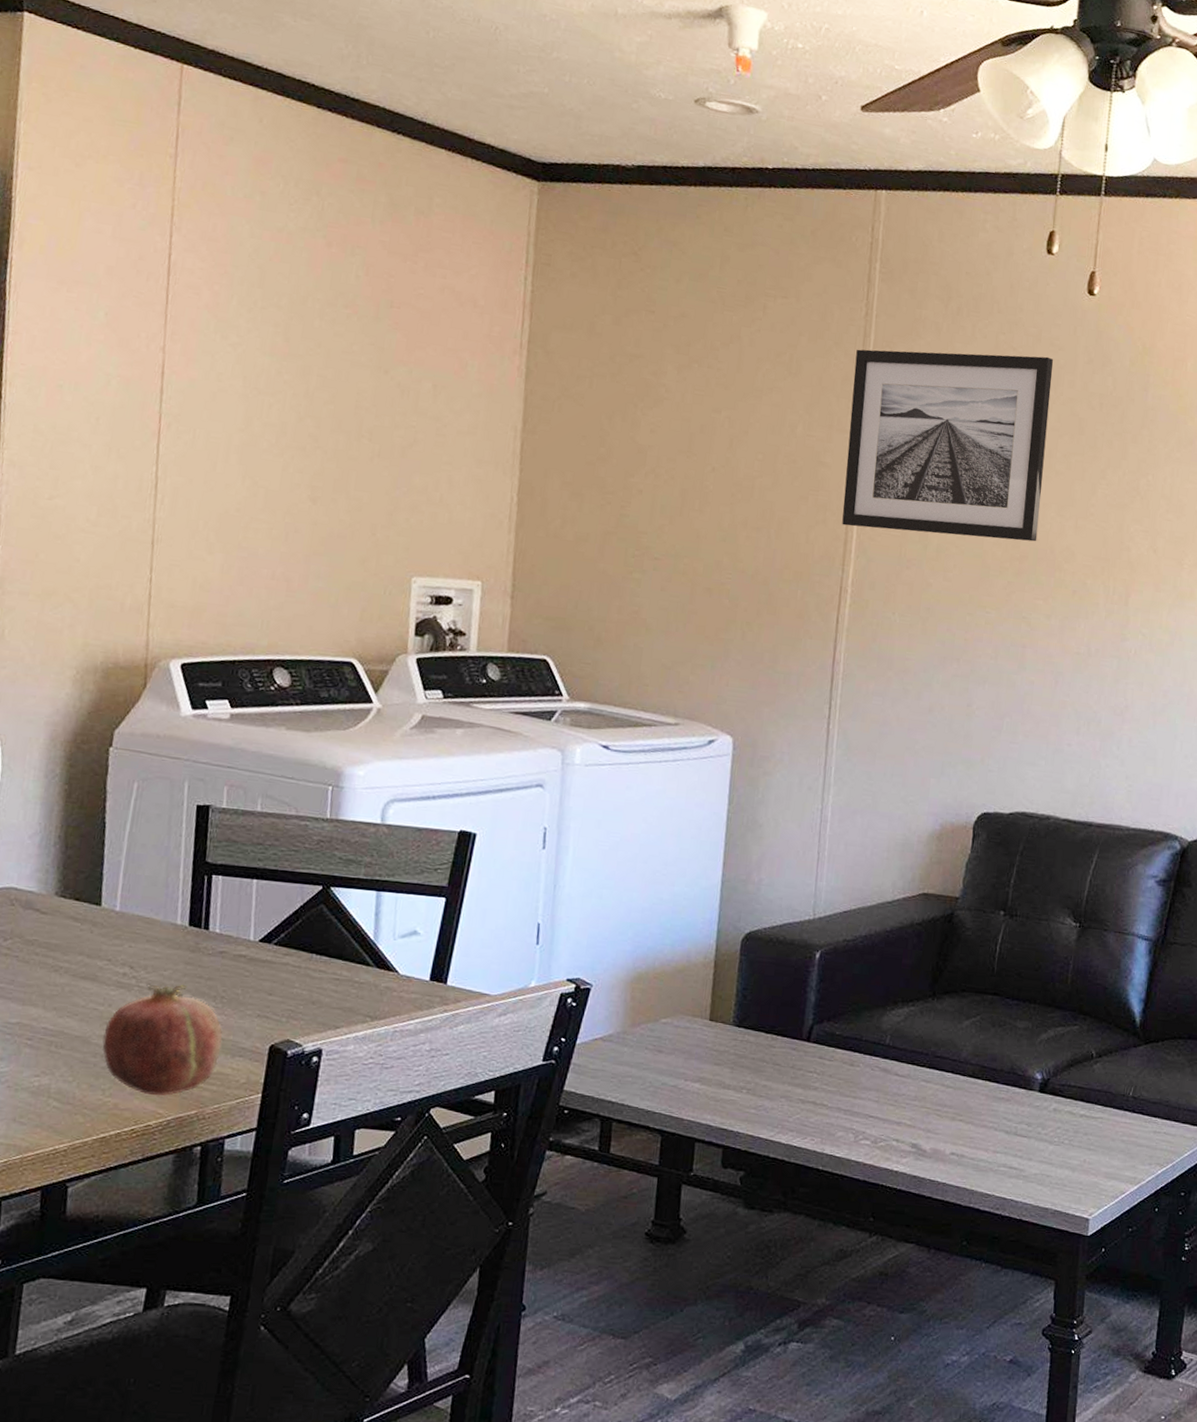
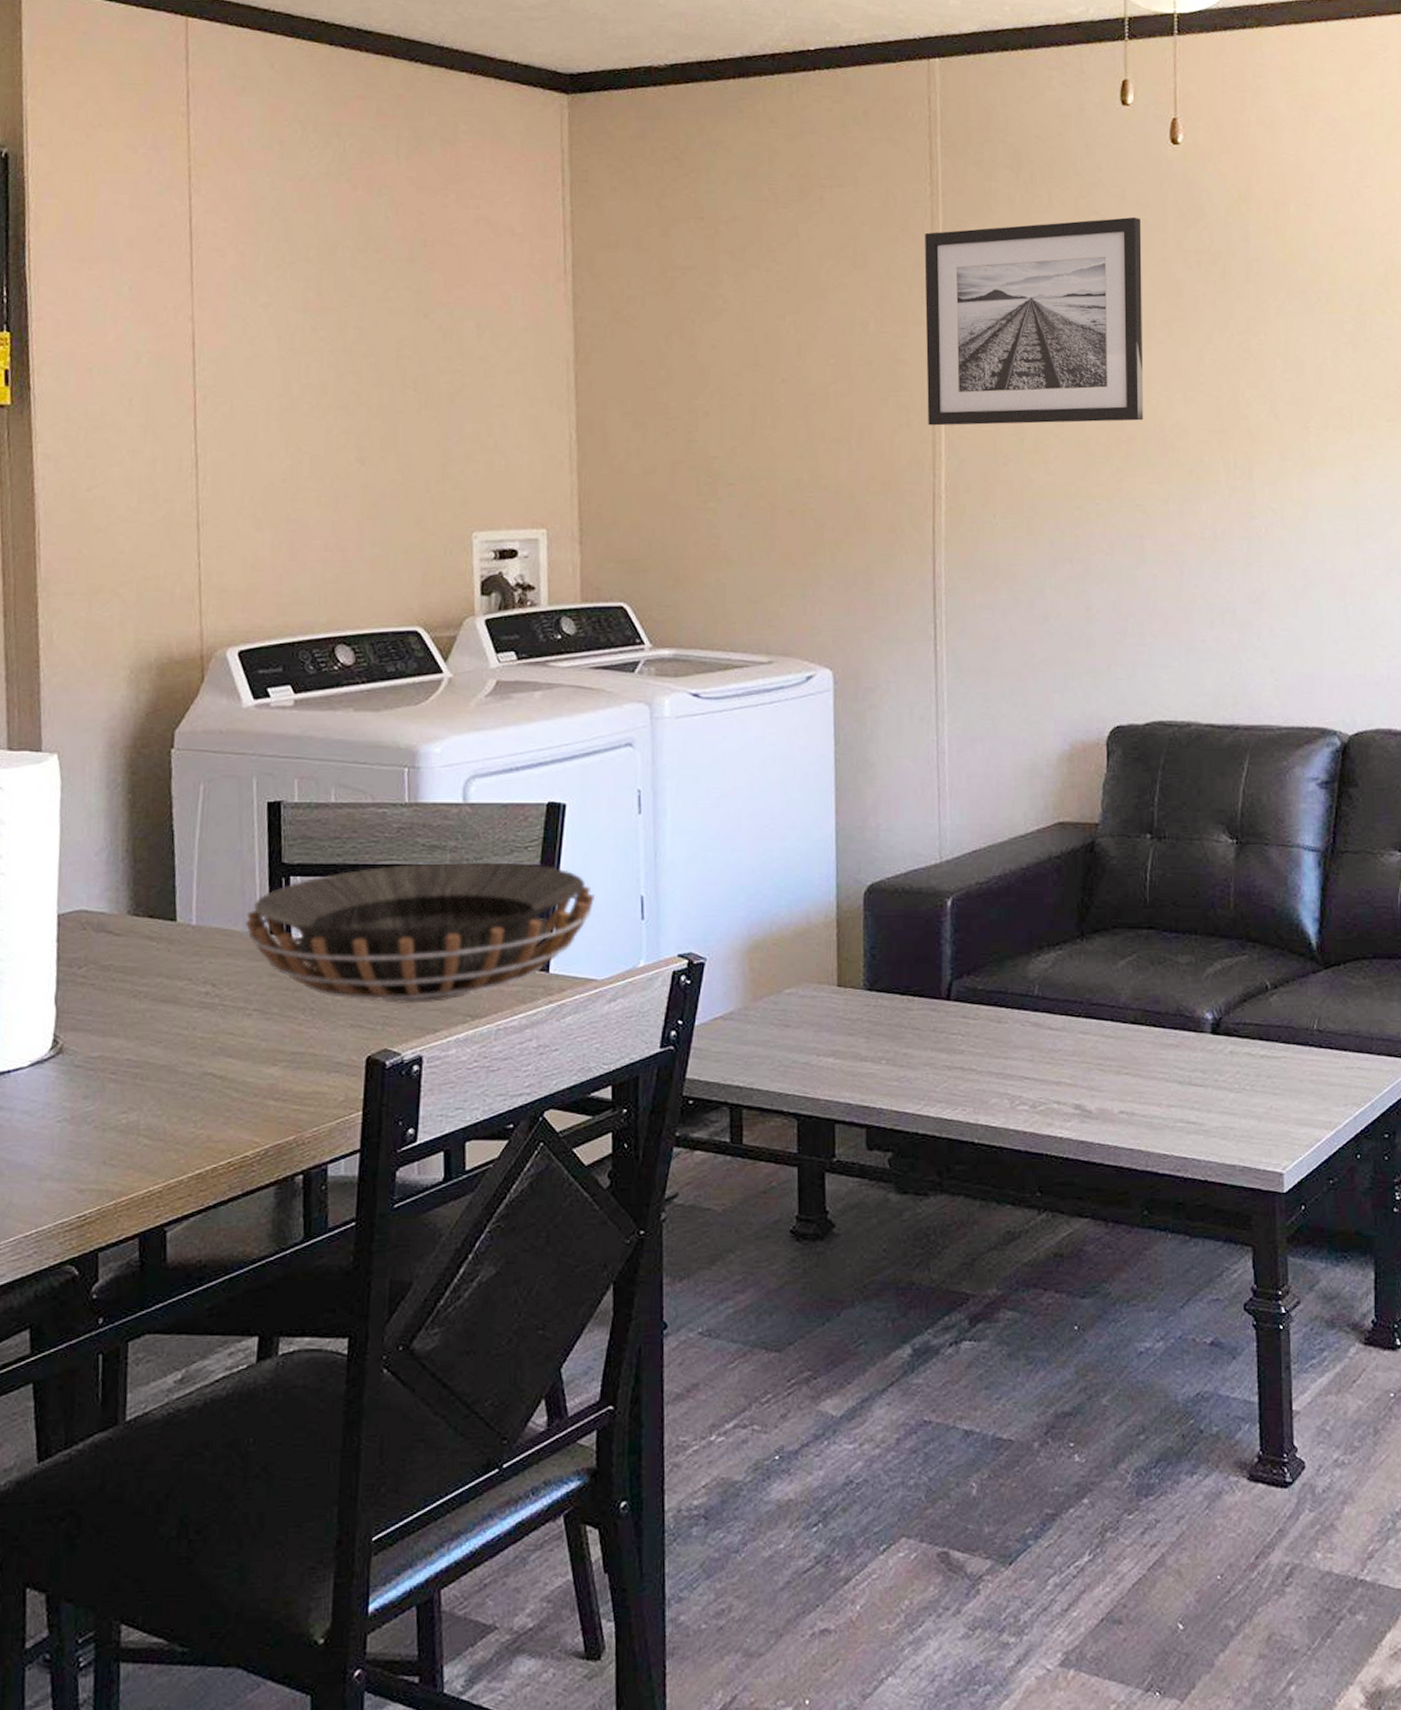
fruit: present [102,984,223,1097] -> none [190,1000,316,1124]
decorative bowl: none [166,873,495,1002] -> present [244,861,594,1004]

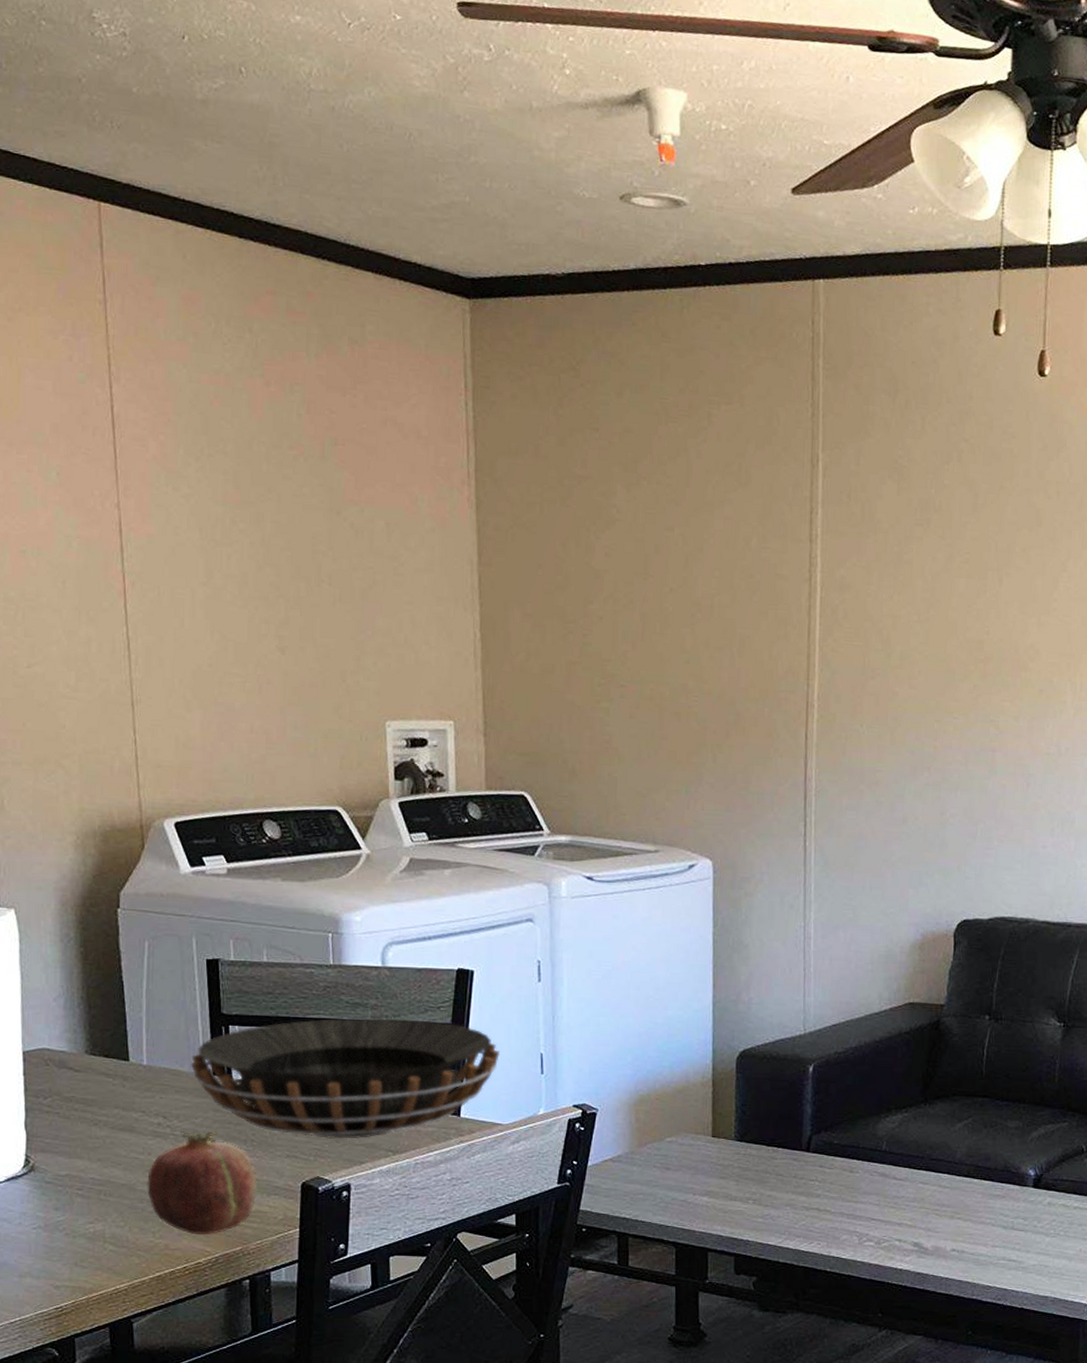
fruit: none [190,1000,316,1124] -> present [147,1131,257,1236]
wall art: present [924,217,1144,426] -> none [803,446,1007,642]

